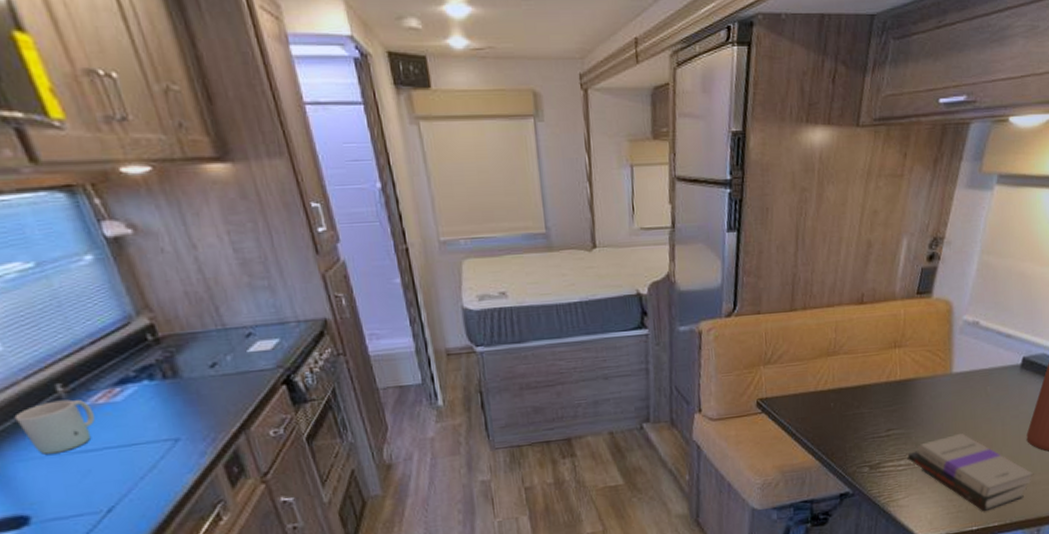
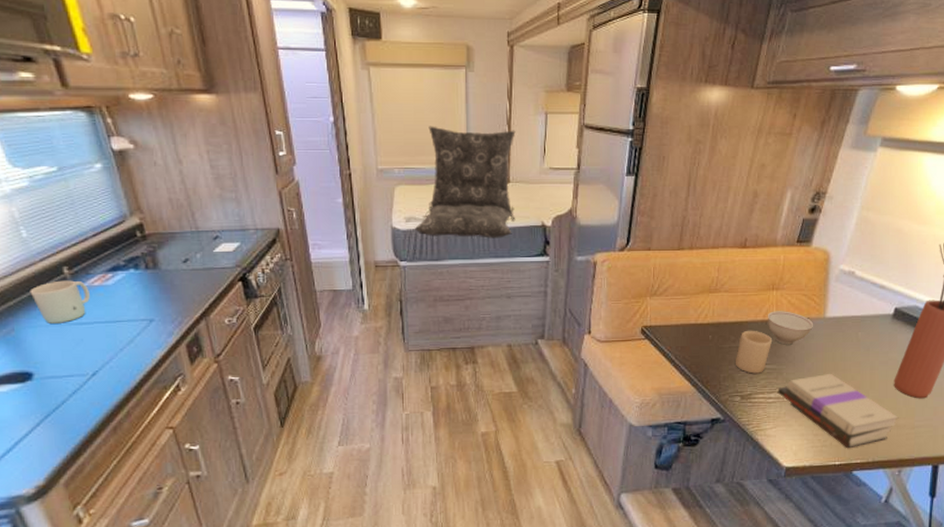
pillow: none [490,187,607,316] -> present [415,126,516,239]
mug: none [860,393,898,441] -> present [735,330,772,374]
bowl: none [891,369,941,407] -> present [767,311,814,345]

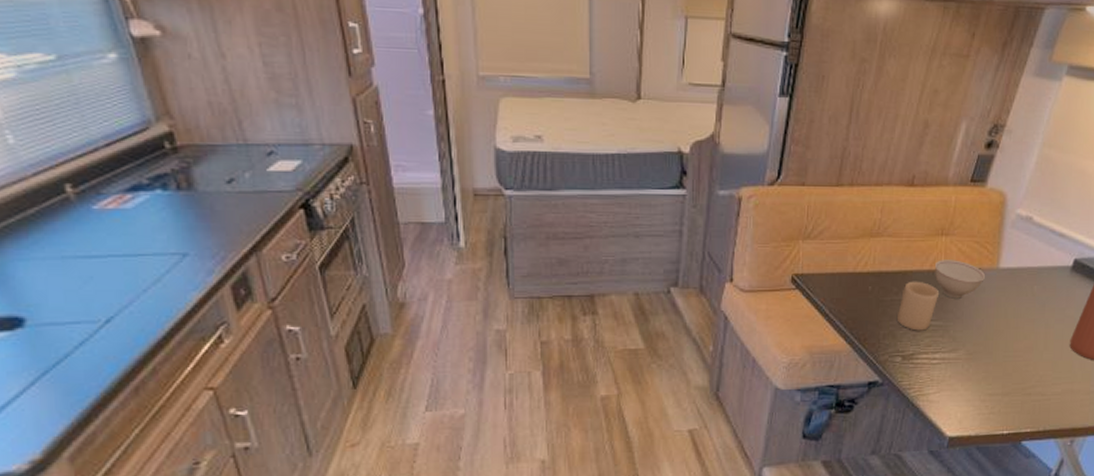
mug: present [30,280,90,324] -> none [19,201,102,256]
pillow: present [415,126,516,239] -> none [524,25,649,166]
books: present [777,374,899,449] -> none [943,332,1074,416]

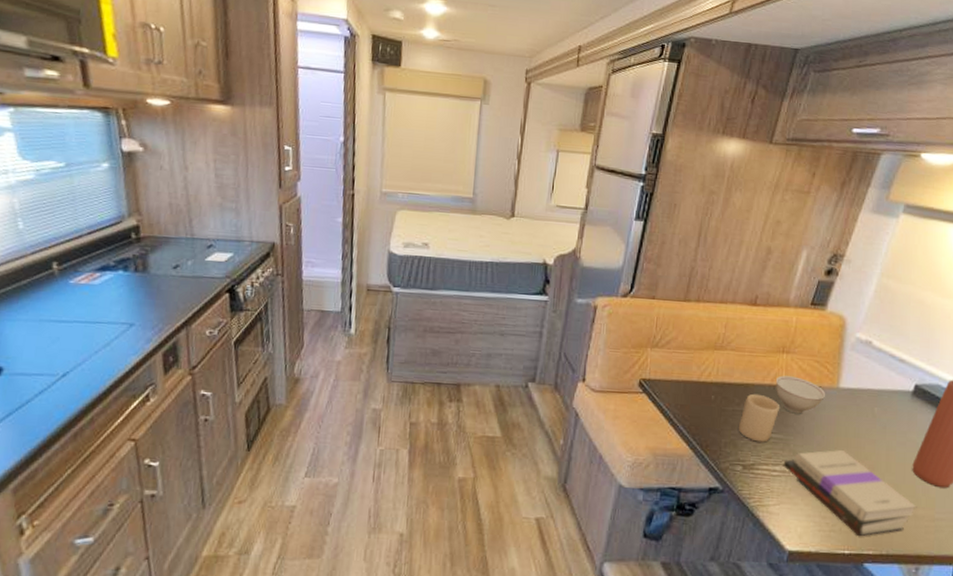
books: none [943,332,1074,416] -> present [783,450,917,537]

